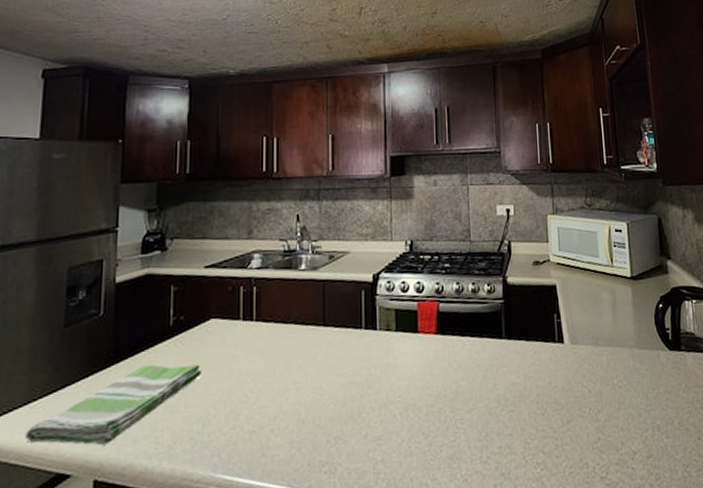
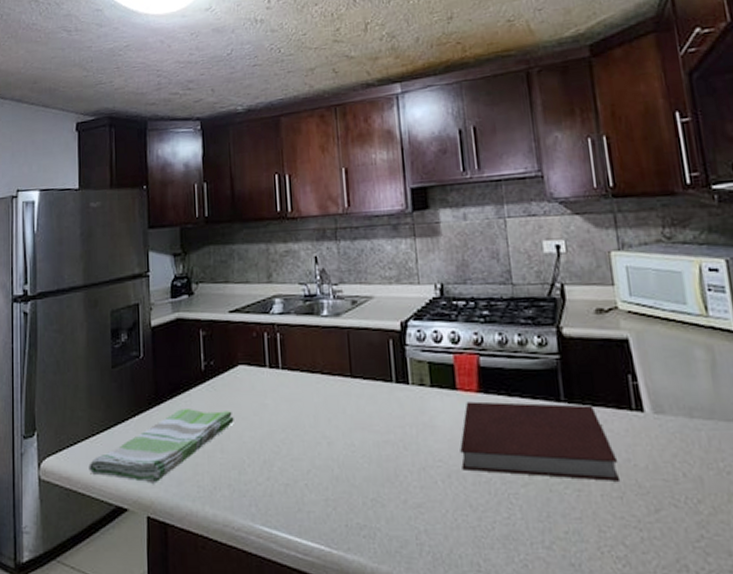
notebook: none [417,340,544,404] -> present [460,401,621,481]

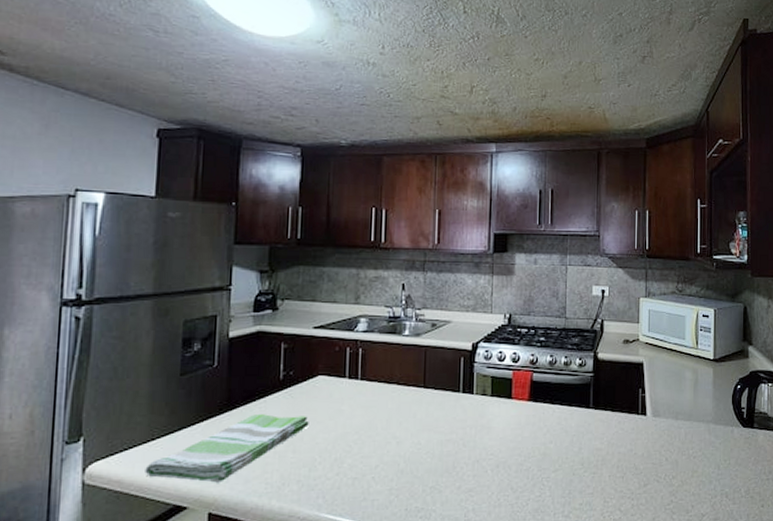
notebook: present [460,401,621,481] -> none [508,408,624,466]

